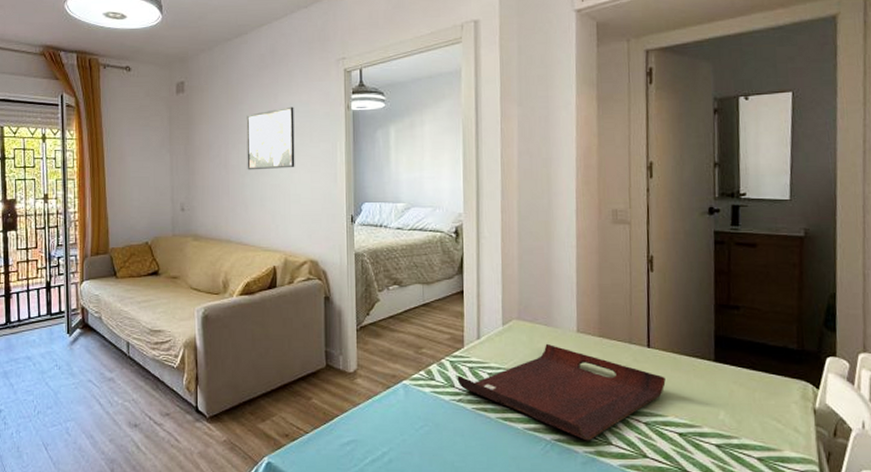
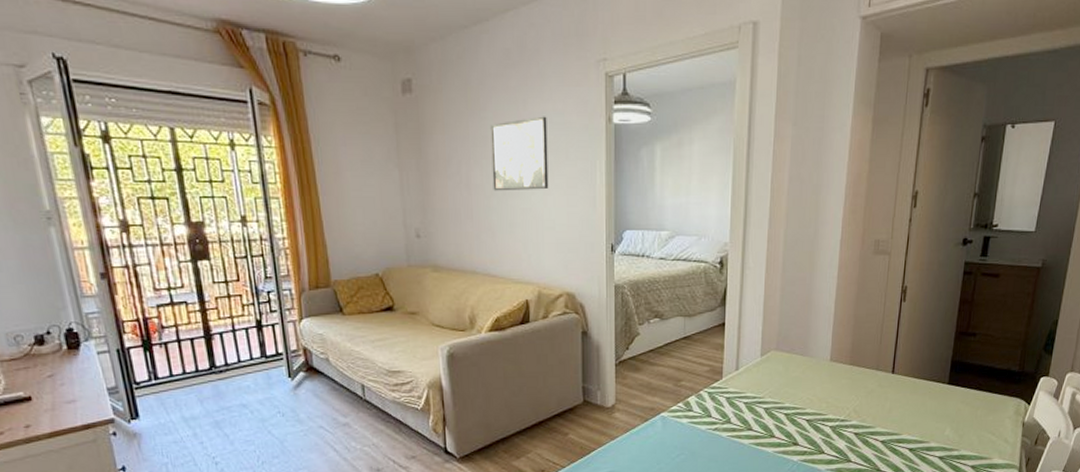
serving tray: present [457,343,666,441] -> none [714,372,904,460]

